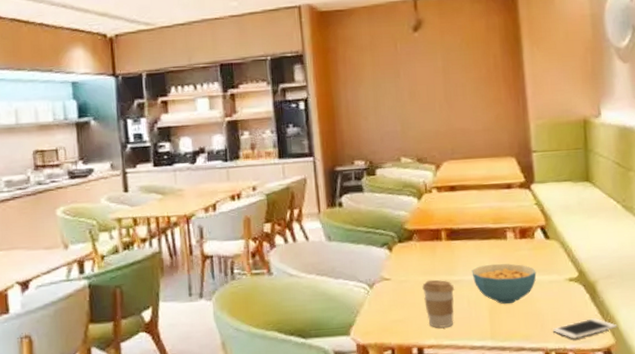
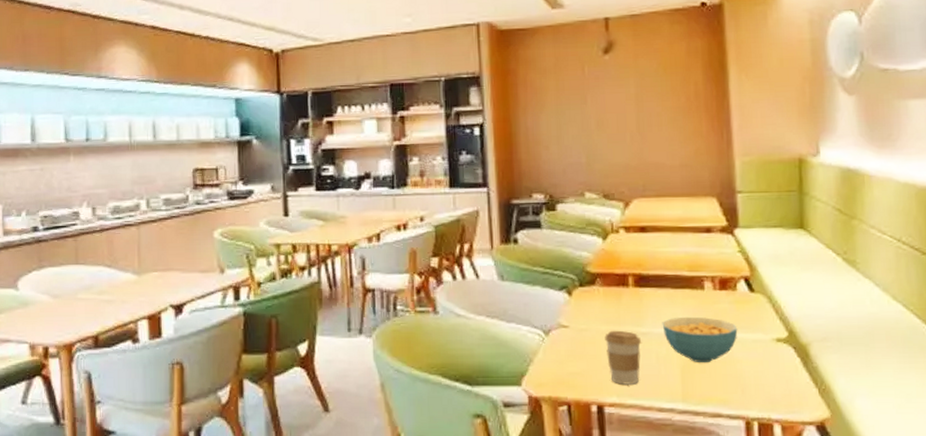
cell phone: present [552,318,617,340] -> none [755,386,834,410]

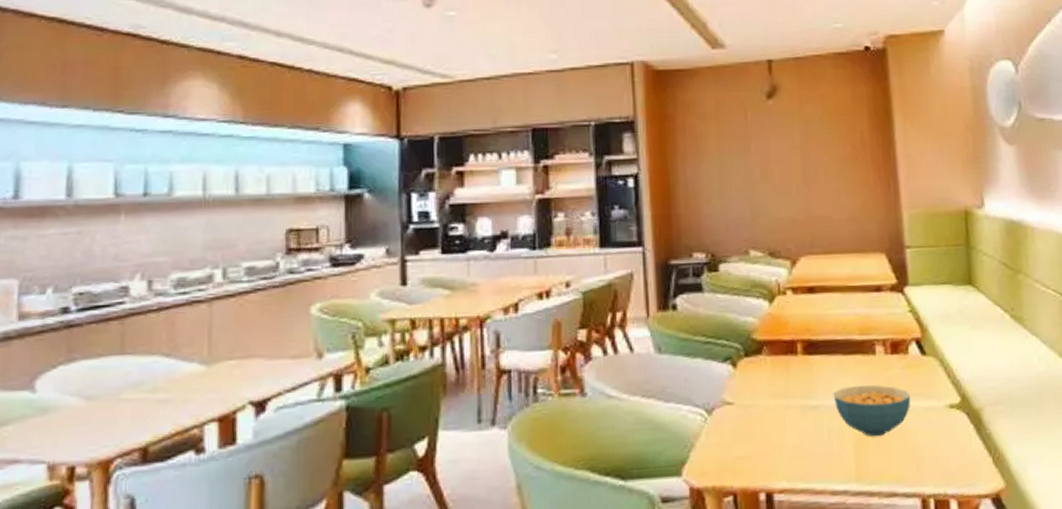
coffee cup: present [605,330,642,385] -> none [773,404,813,467]

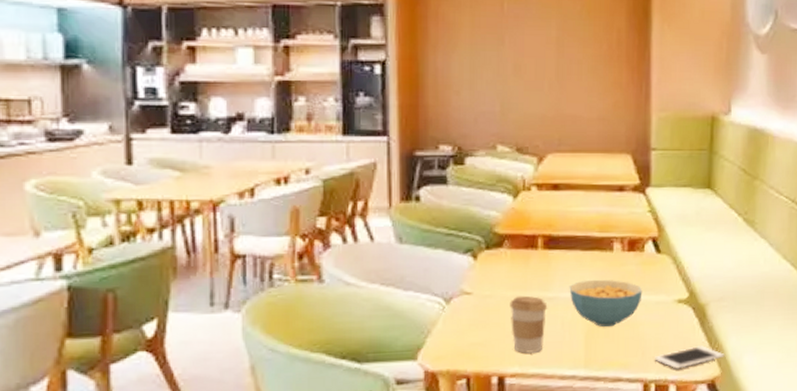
coffee cup: none [773,404,813,467] -> present [510,295,548,353]
cell phone: none [930,455,1008,483] -> present [654,346,725,370]

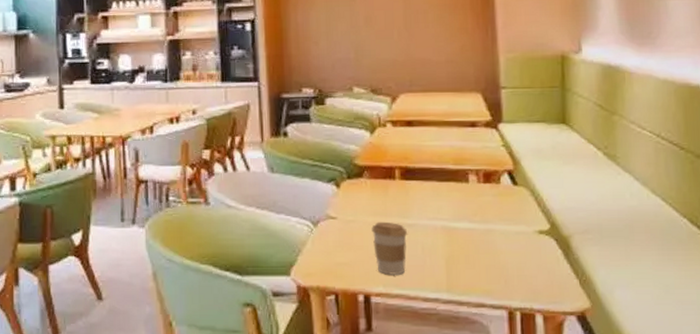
cereal bowl: present [569,279,643,328] -> none [427,209,501,255]
cell phone: present [654,346,725,370] -> none [517,277,594,300]

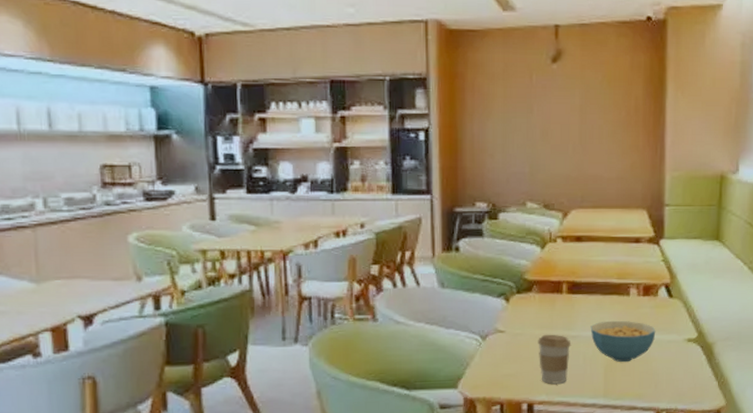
cereal bowl: none [427,209,501,255] -> present [590,320,656,363]

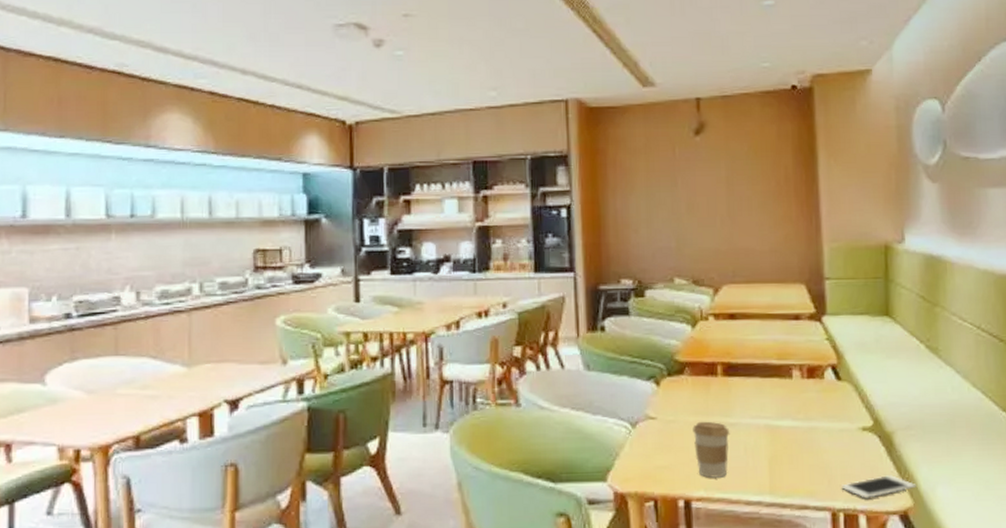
cereal bowl: present [590,320,656,363] -> none [750,406,825,454]
cell phone: none [665,380,730,401] -> present [841,475,916,500]

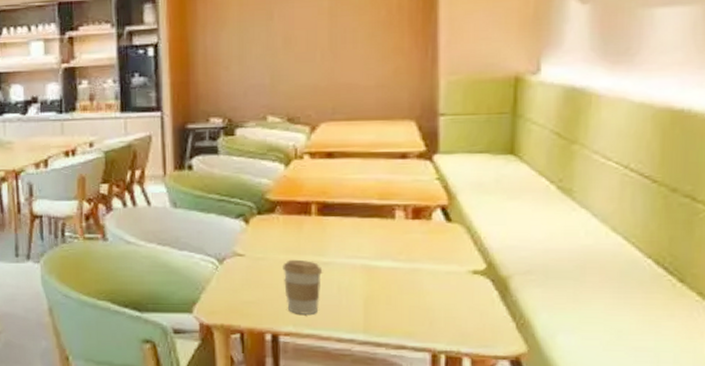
cell phone: present [841,475,916,500] -> none [444,320,533,343]

